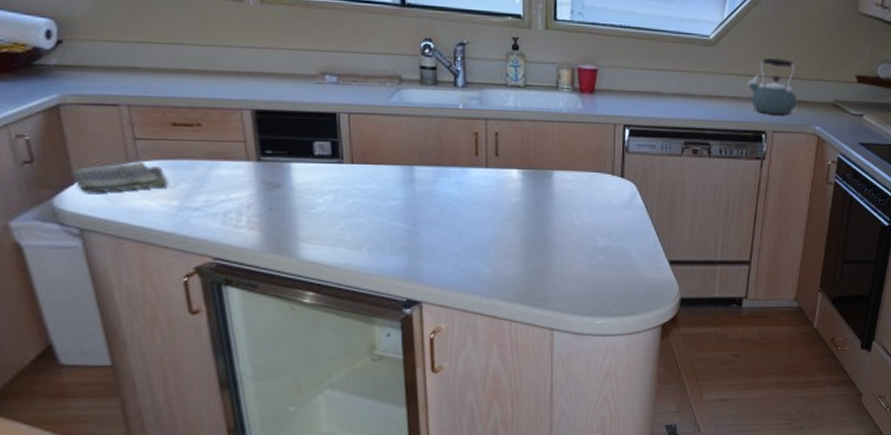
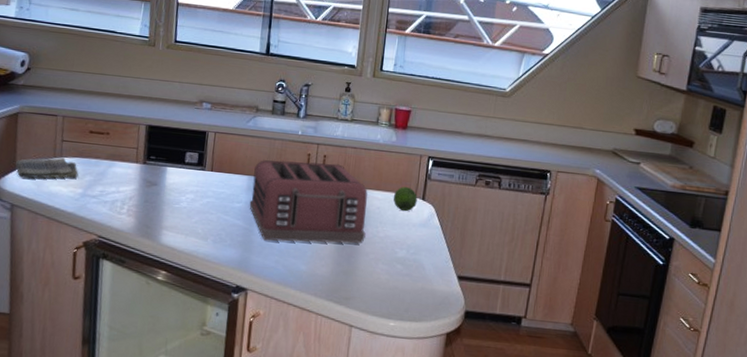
toaster: none [408,142,558,243] -> present [249,160,368,243]
fruit: none [586,164,615,192] -> present [393,187,418,211]
kettle: present [747,58,797,114] -> none [536,109,580,158]

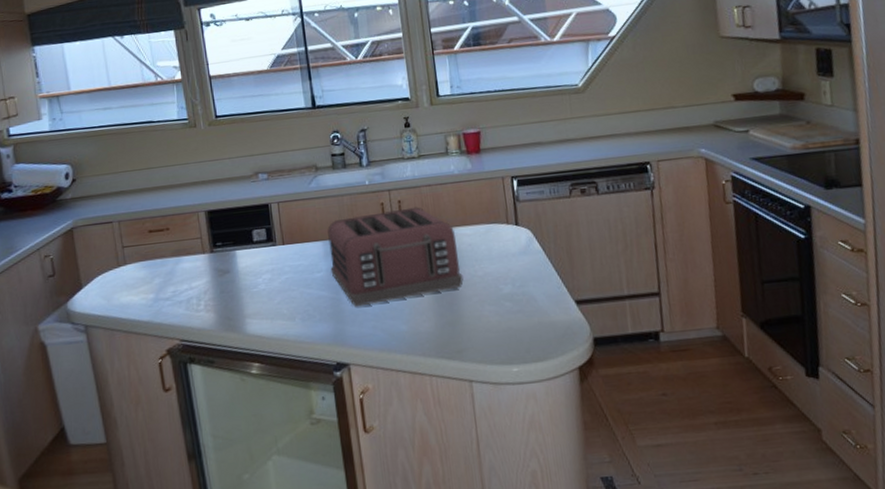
dish towel: present [16,157,79,179] -> none [81,264,147,296]
fruit: present [393,187,418,211] -> none [483,215,511,242]

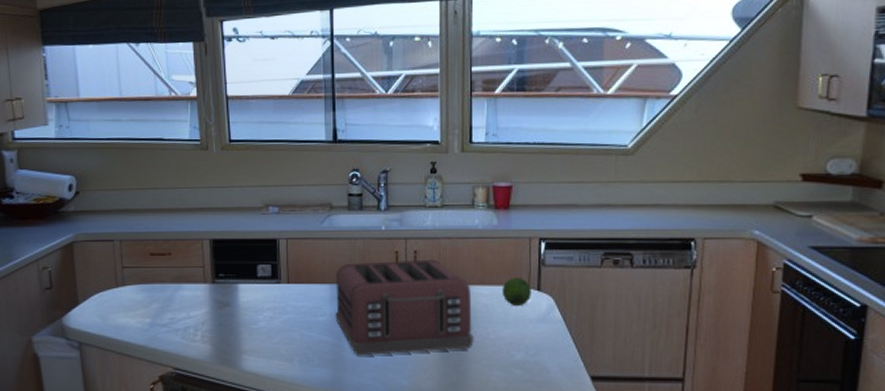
fruit: none [483,215,511,242] -> present [501,278,531,305]

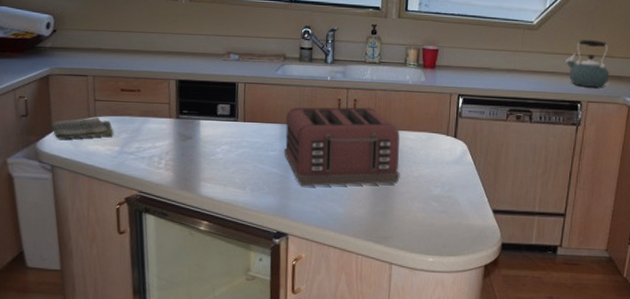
dish towel: none [78,286,144,313] -> present [52,117,114,139]
fruit: present [501,278,531,305] -> none [425,126,449,149]
kettle: none [671,162,731,220] -> present [565,40,610,87]

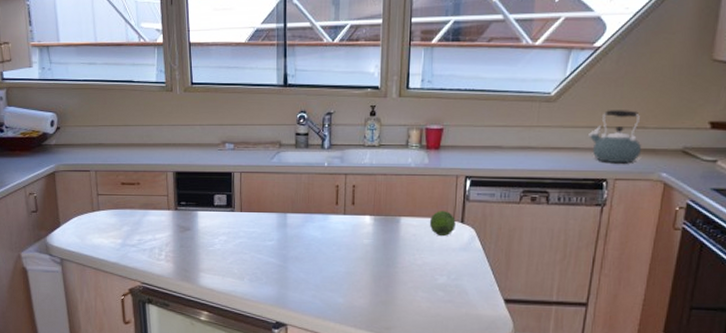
dish towel: present [52,117,114,139] -> none [60,211,116,233]
toaster: present [284,107,400,187] -> none [281,193,403,277]
fruit: none [425,126,449,149] -> present [429,211,456,236]

